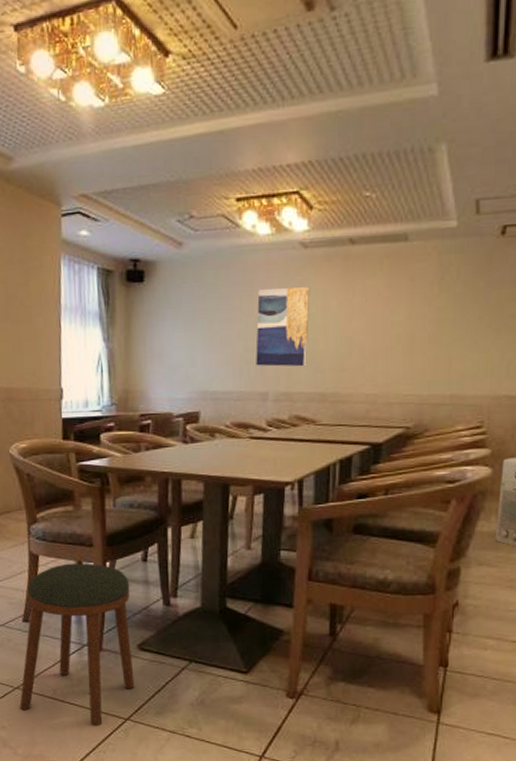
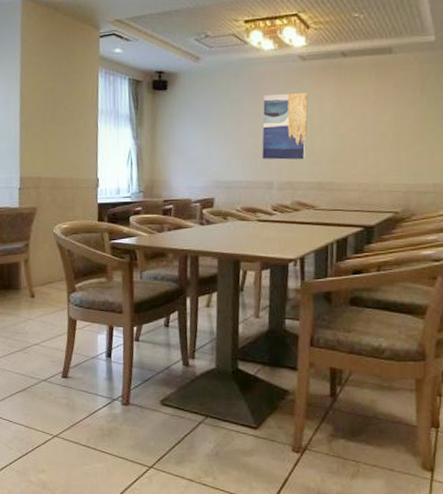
stool: present [19,563,135,727] -> none [58,327,158,473]

